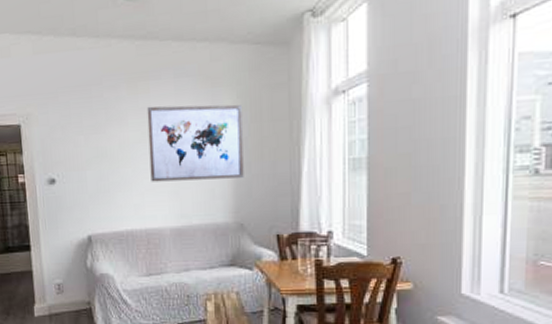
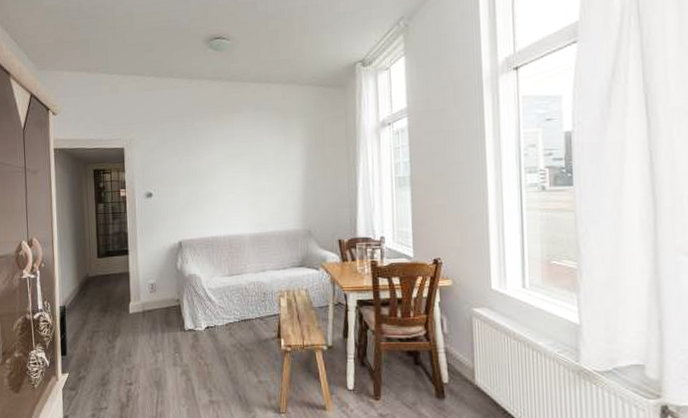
wall art: present [147,104,244,182] -> none [230,133,311,196]

